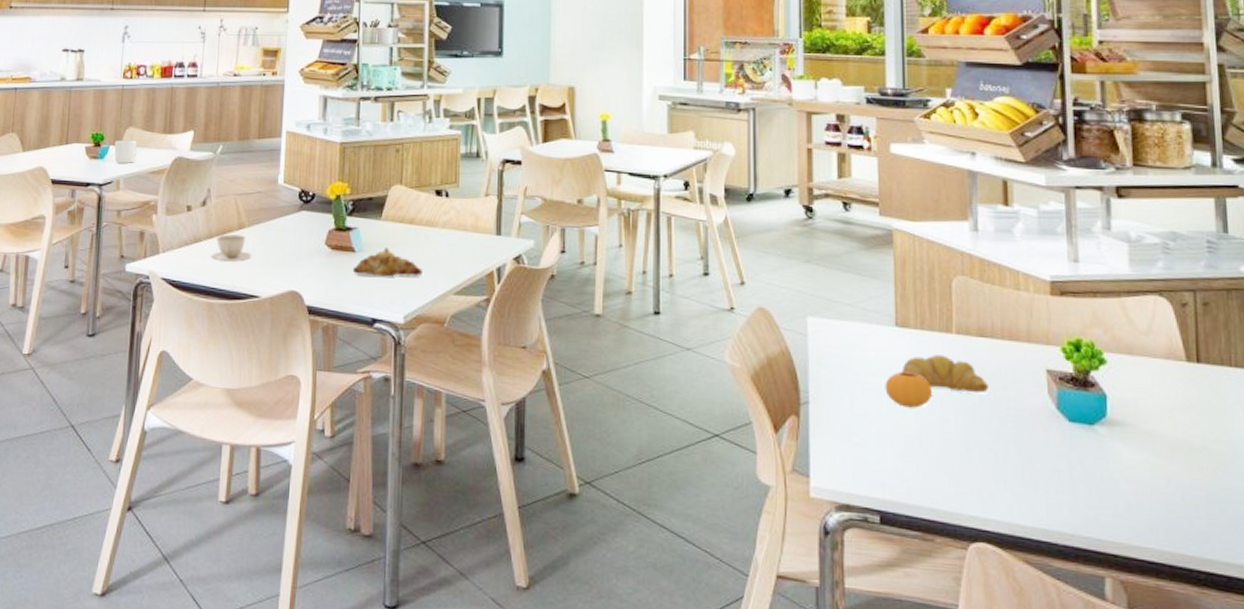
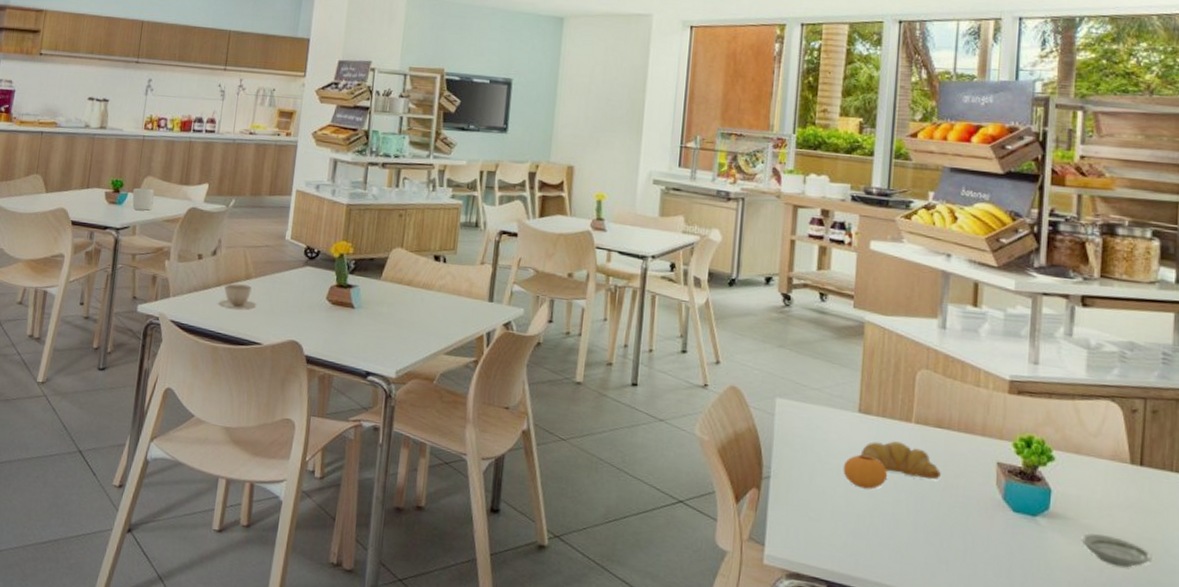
croissant: present [352,246,422,277] -> none [350,305,417,335]
saucer: none [1143,439,1222,474] -> present [1081,533,1153,568]

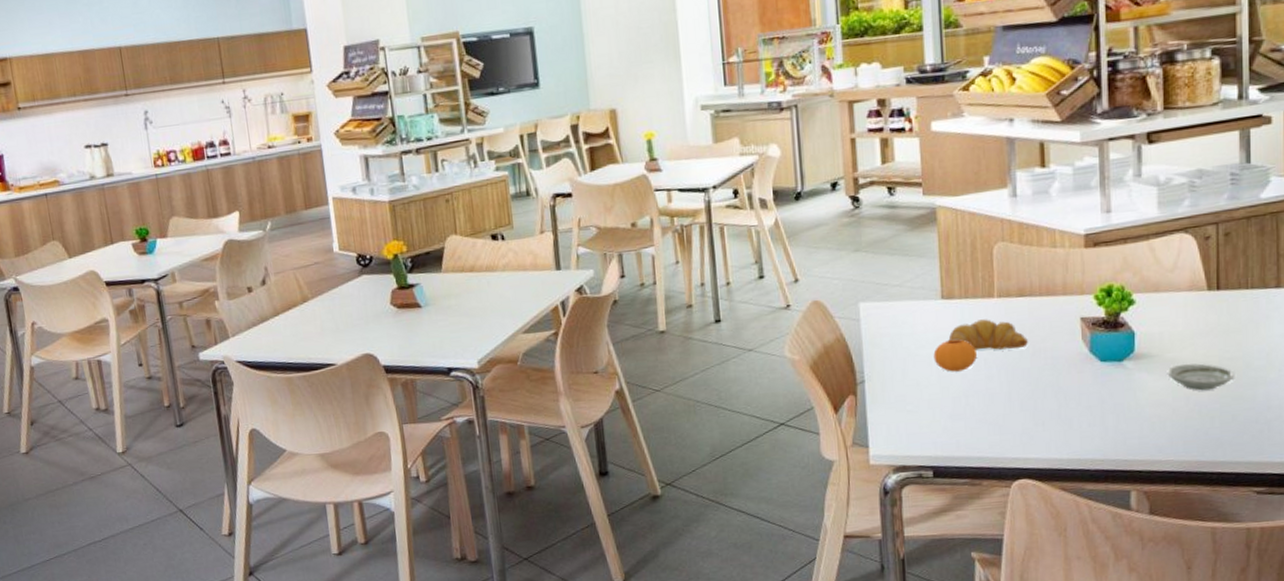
mug: present [132,187,155,211] -> none [160,229,187,255]
teacup: present [219,283,257,309] -> none [281,307,321,336]

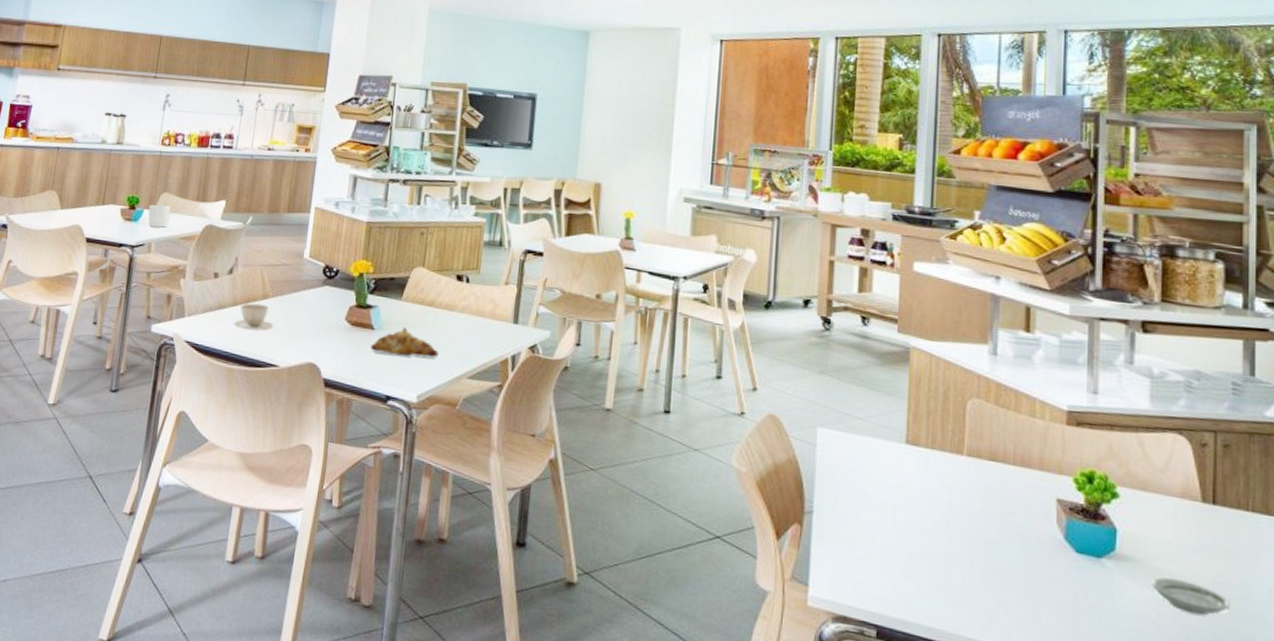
mug: none [160,229,187,255] -> present [148,204,171,228]
teacup: none [281,307,321,336] -> present [235,303,274,330]
croissant: none [421,297,490,329] -> present [370,326,439,358]
pumpkin: present [933,339,977,372] -> none [890,489,938,527]
croissant: present [948,319,1028,351] -> none [909,475,996,517]

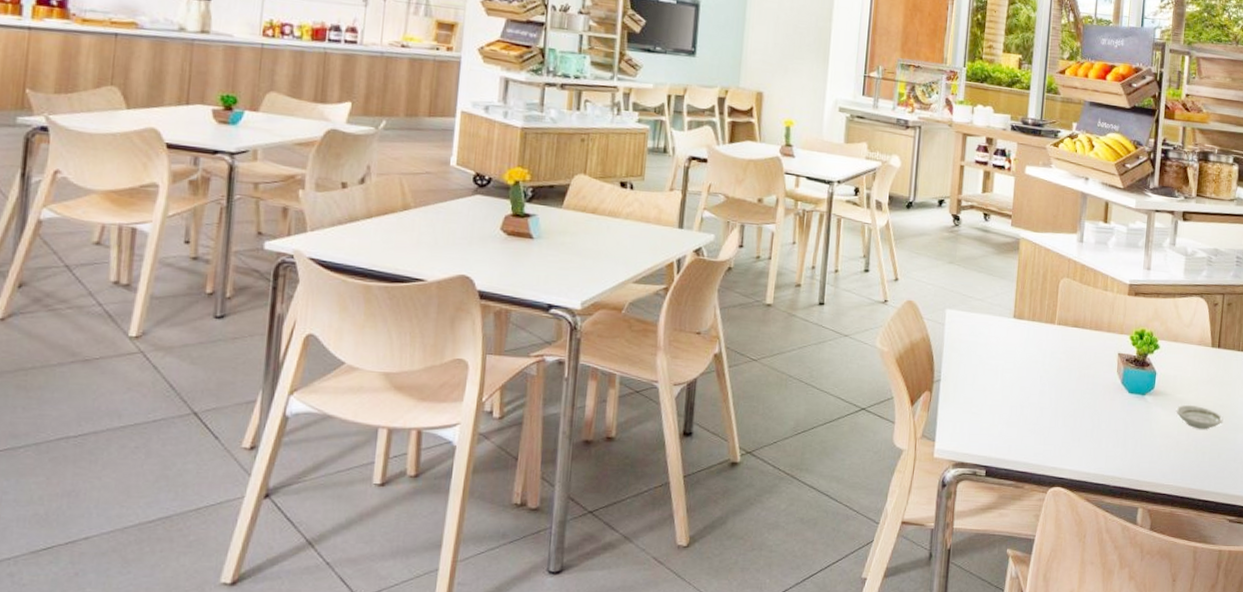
mug: present [148,204,171,228] -> none [250,105,281,132]
teacup: present [235,303,274,330] -> none [371,215,418,243]
croissant: present [370,326,439,358] -> none [529,234,603,265]

